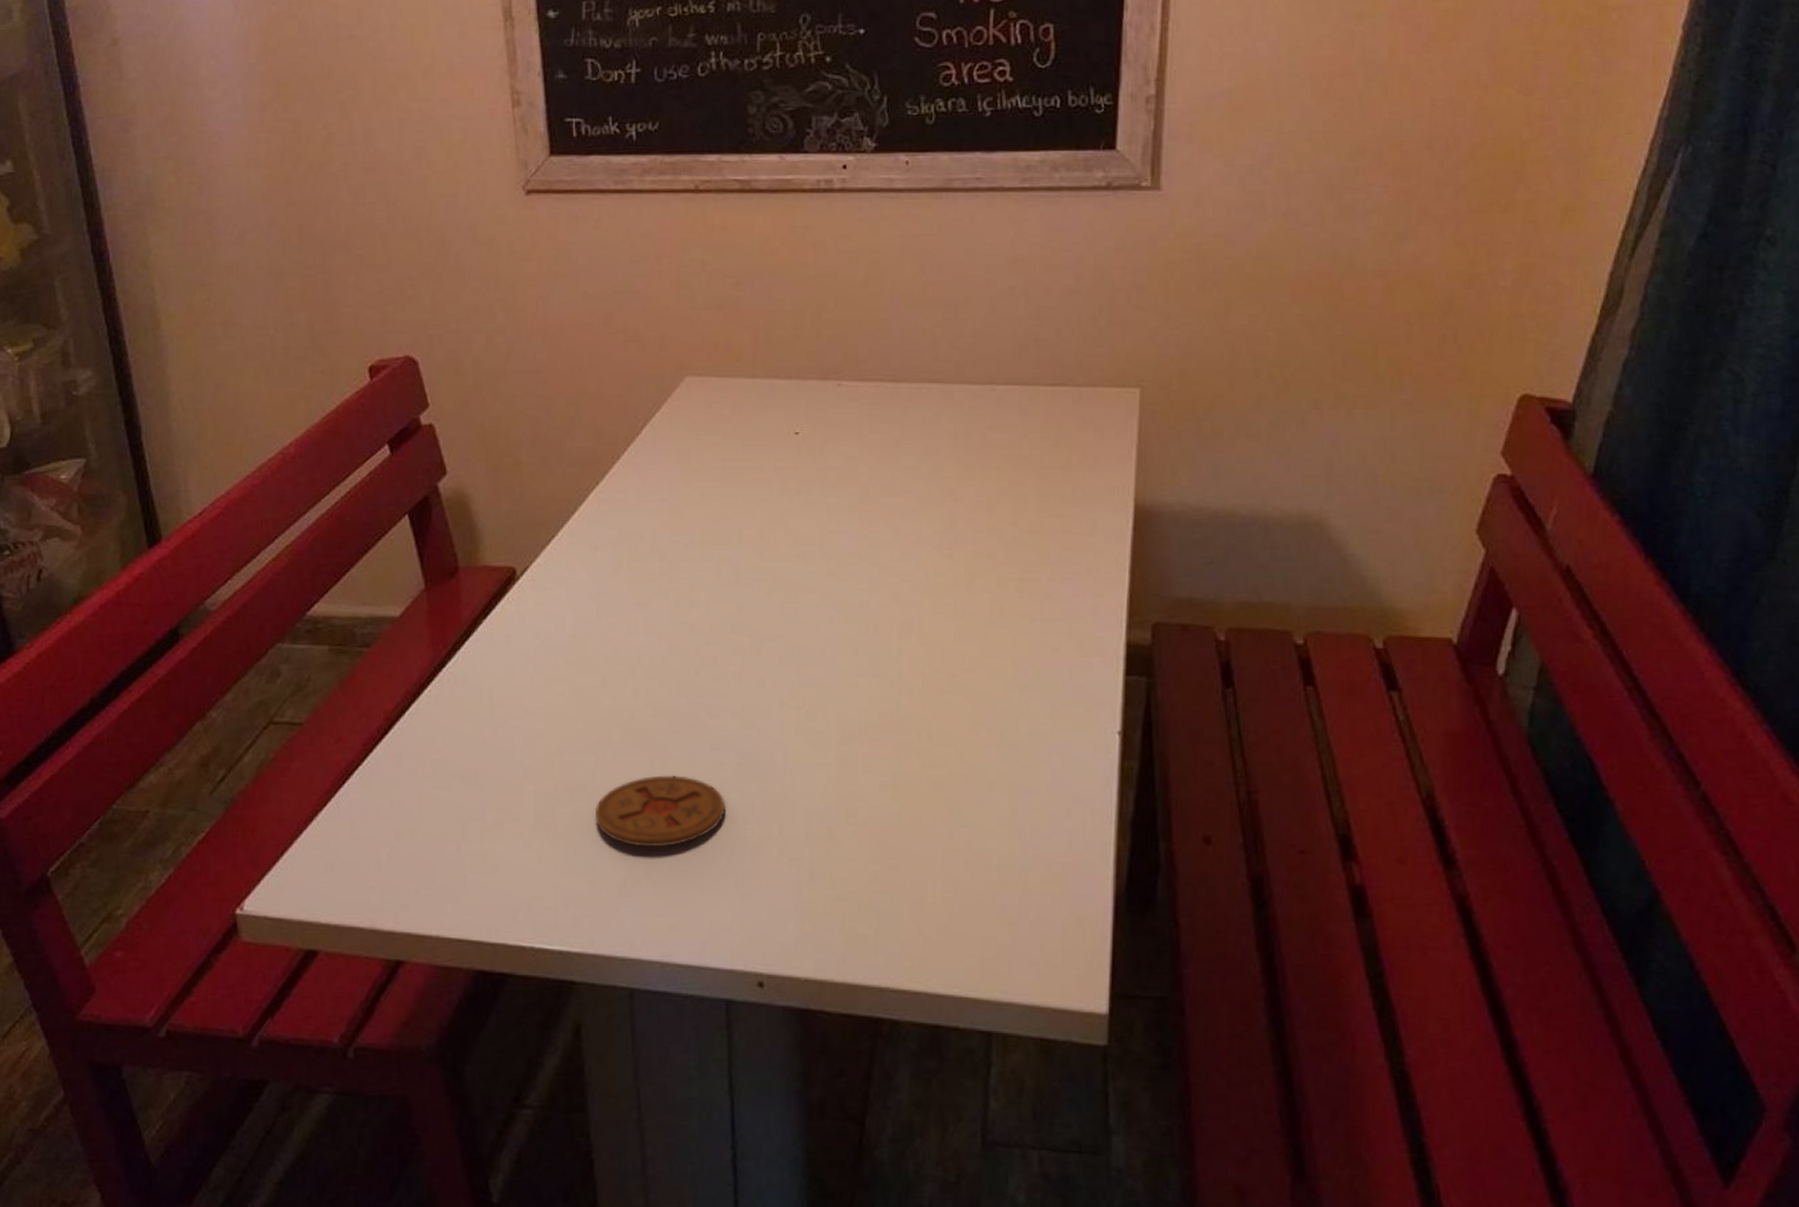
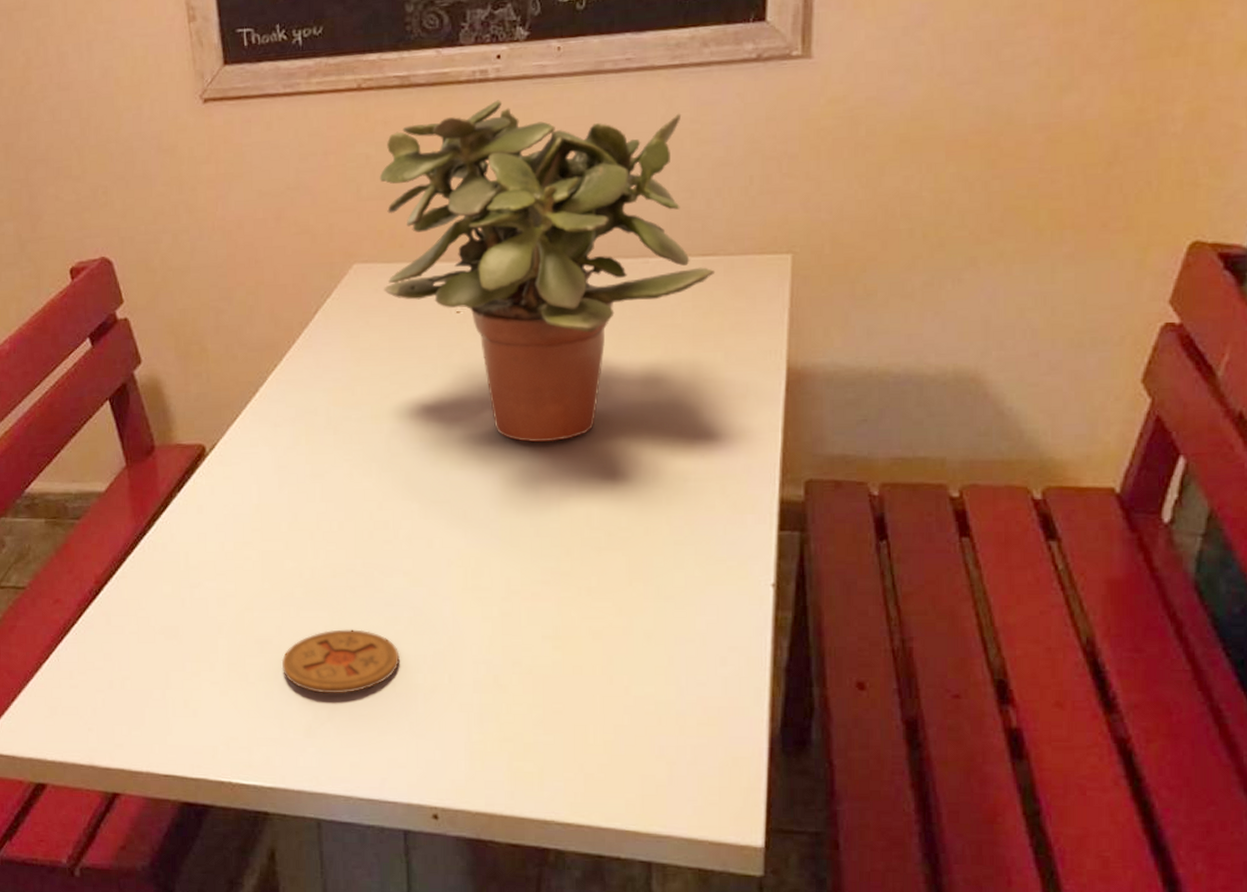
potted plant: none [716,211,1064,574] -> present [379,100,716,442]

